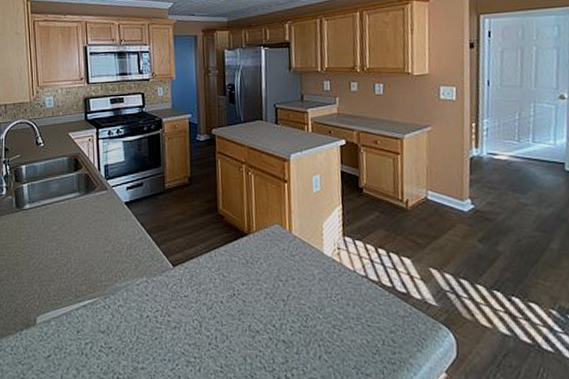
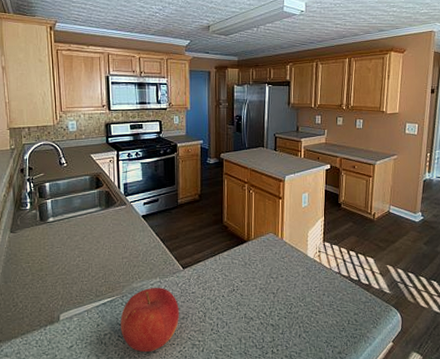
fruit: none [103,289,170,367] -> present [120,288,179,352]

